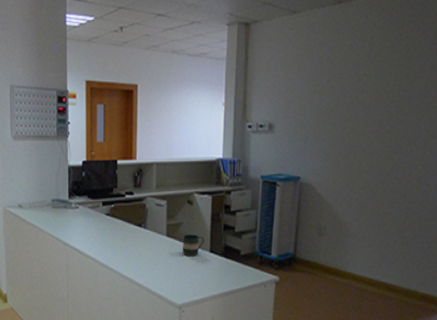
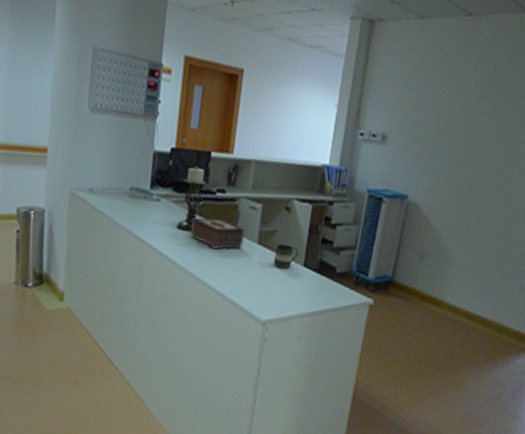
candle holder: none [93,175,116,232] -> present [176,167,207,231]
tissue box: none [106,218,153,245] -> present [190,218,244,249]

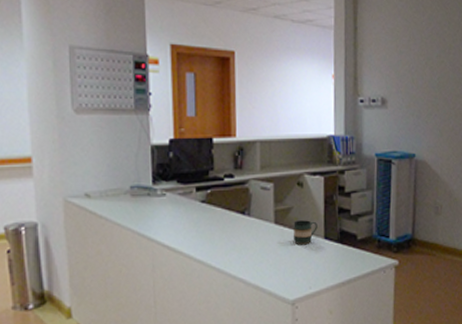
candle holder: present [176,167,207,231] -> none [186,155,213,222]
tissue box: present [190,218,244,249] -> none [202,204,259,236]

